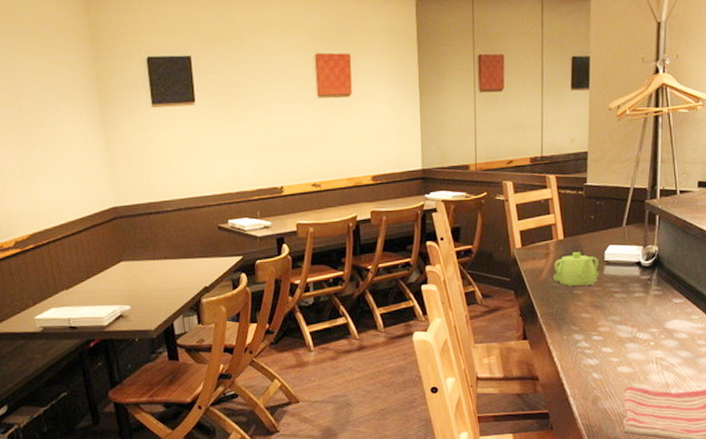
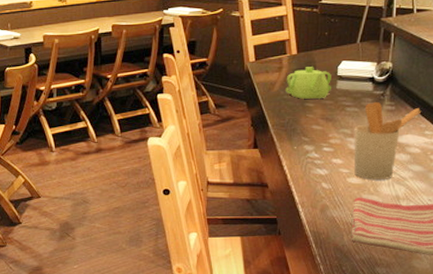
utensil holder: none [623,286,688,368] -> present [354,101,422,180]

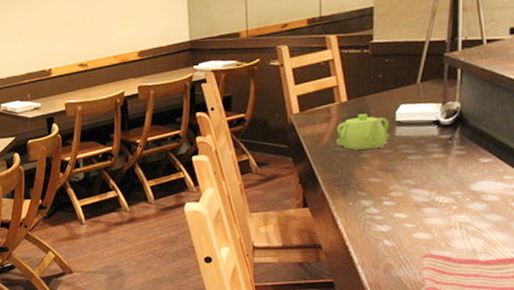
utensil holder: present [354,101,422,180] -> none [418,146,499,234]

